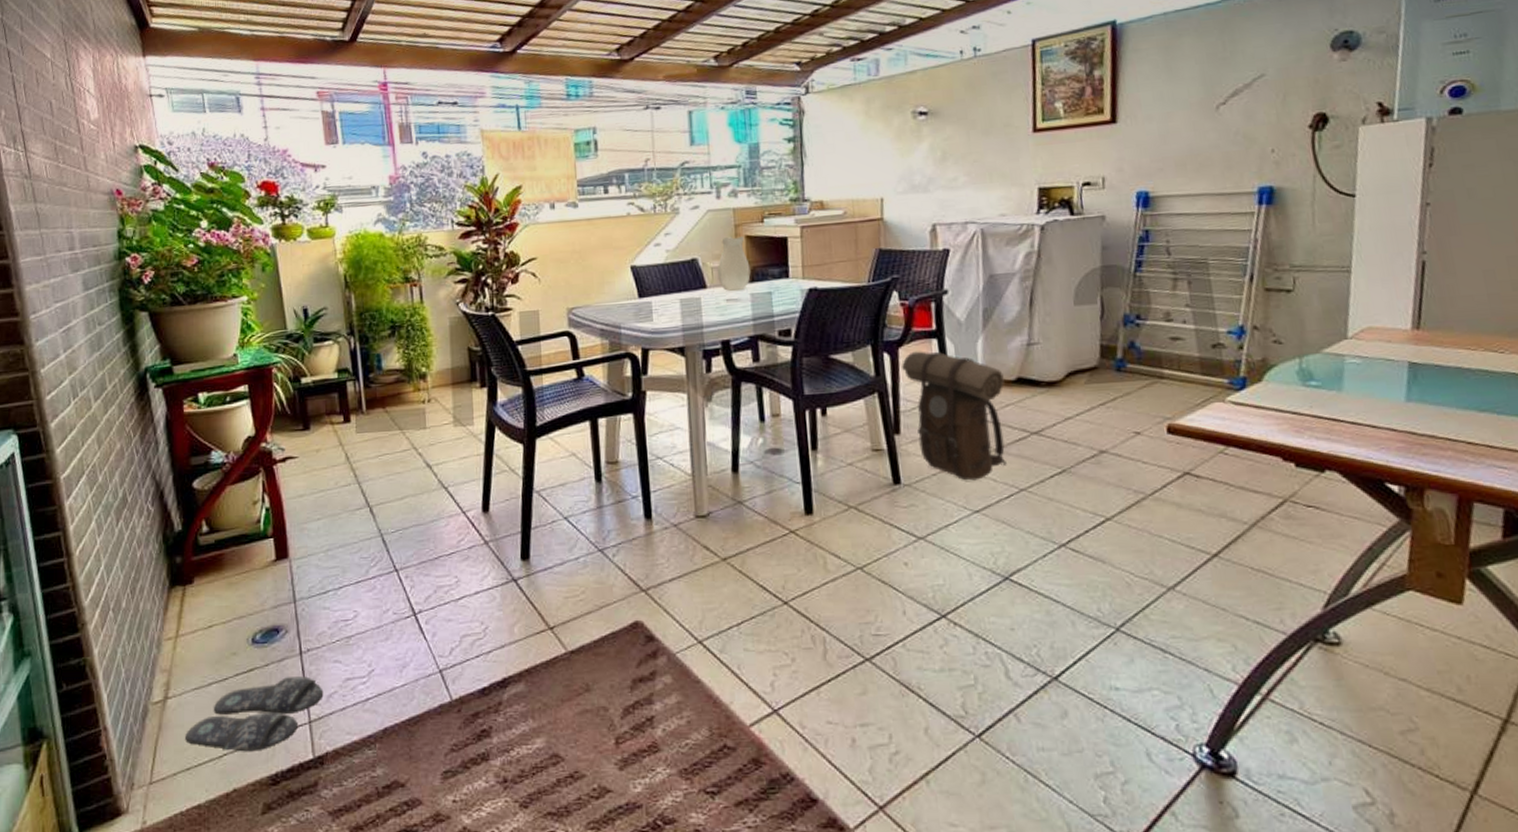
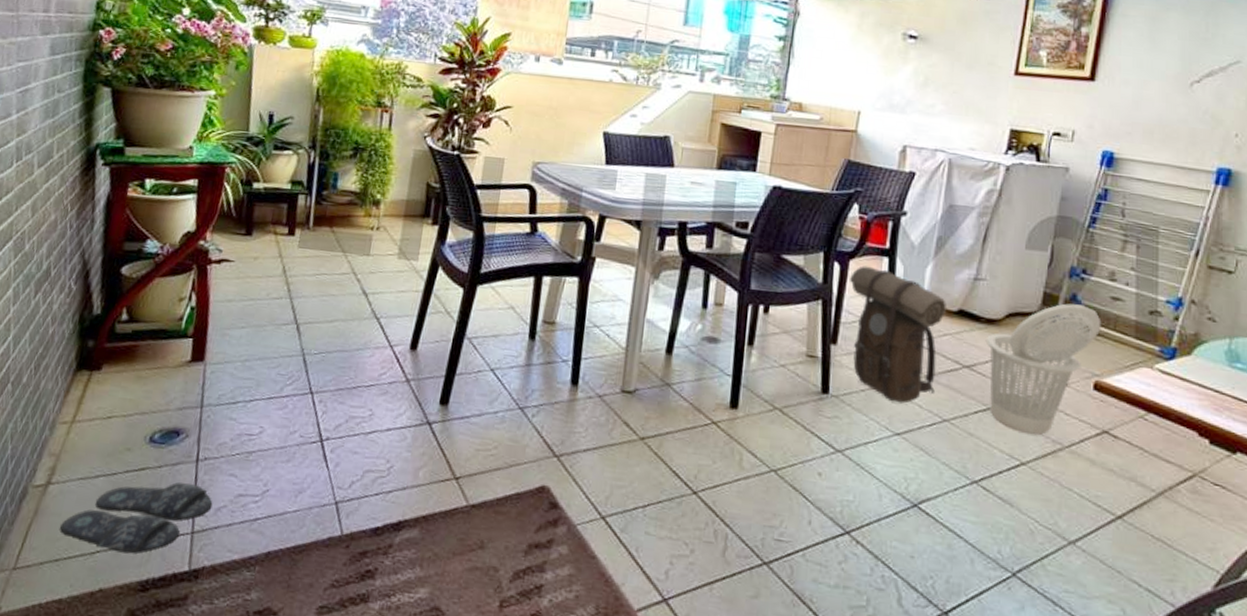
pitcher: present [717,236,751,291] -> none [686,120,720,175]
laundry basket: none [1049,351,1165,488] -> present [985,303,1102,435]

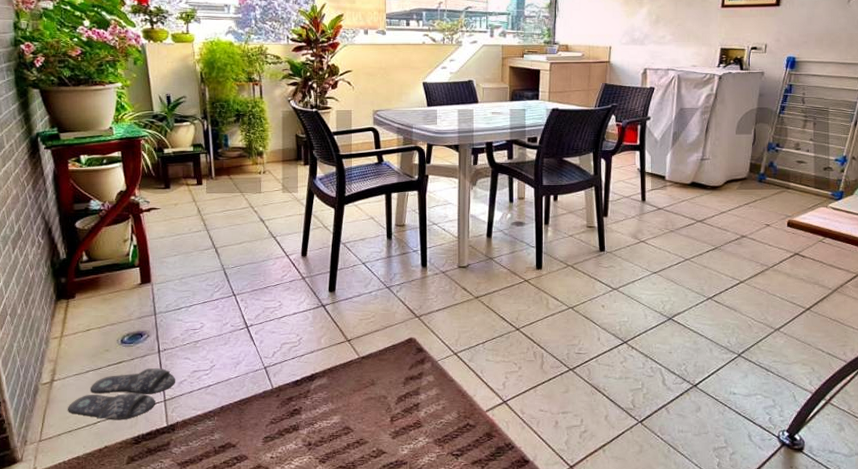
backpack: present [850,265,946,404] -> none [613,159,683,252]
laundry basket: present [985,303,1102,435] -> none [711,169,791,261]

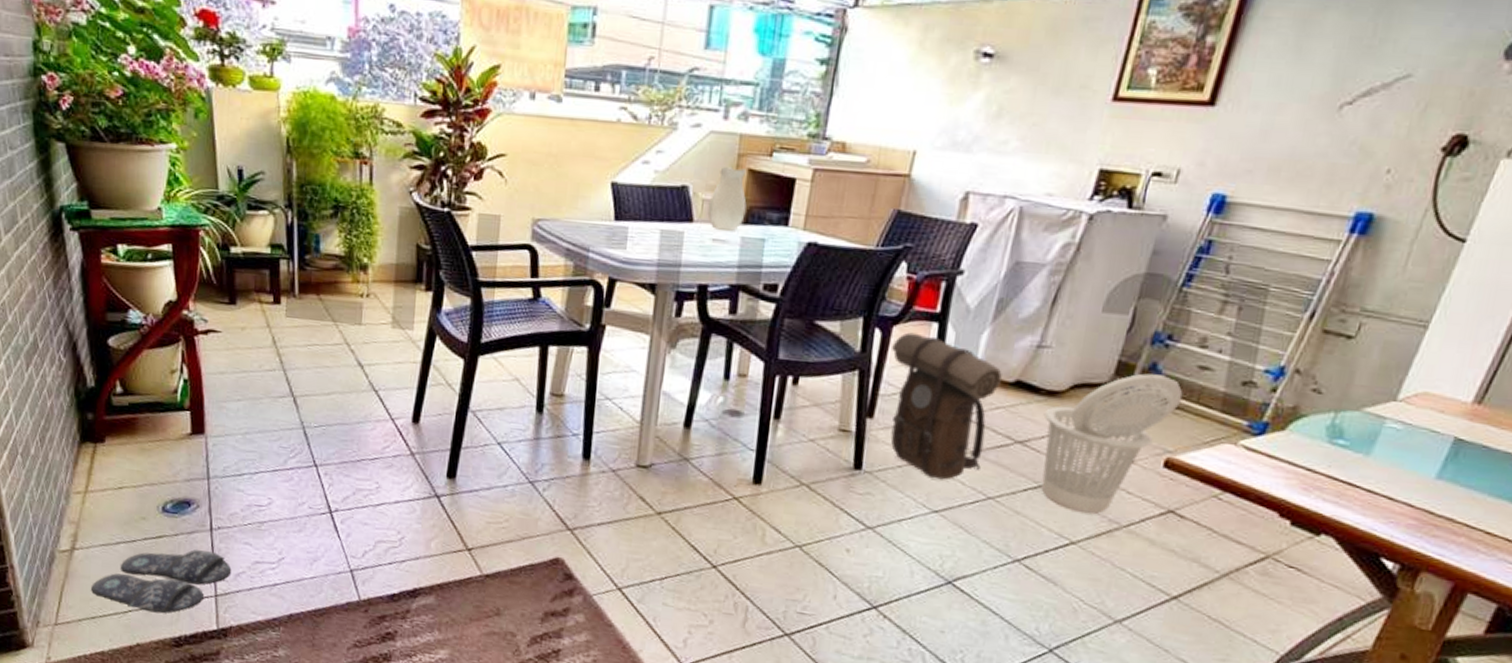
pitcher: none [487,66,511,106] -> present [707,166,747,231]
backpack: none [613,159,683,252] -> present [890,332,1002,480]
laundry basket: none [711,169,791,261] -> present [1041,373,1183,514]

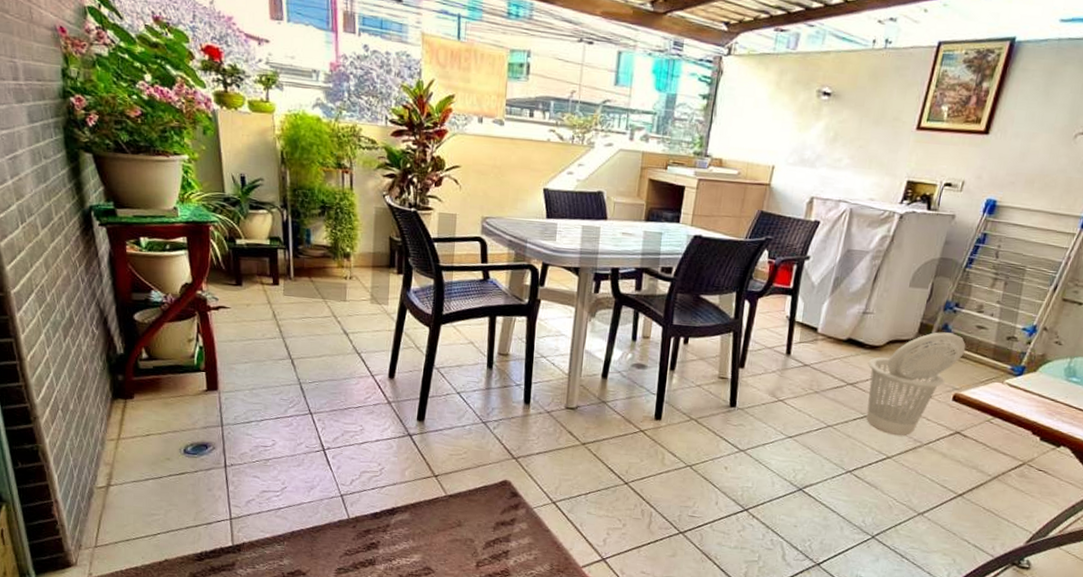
slippers: present [91,549,232,613] -> none [125,483,243,535]
pitcher: present [707,166,747,231] -> none [618,176,648,227]
backpack: present [890,332,1002,480] -> none [757,303,838,414]

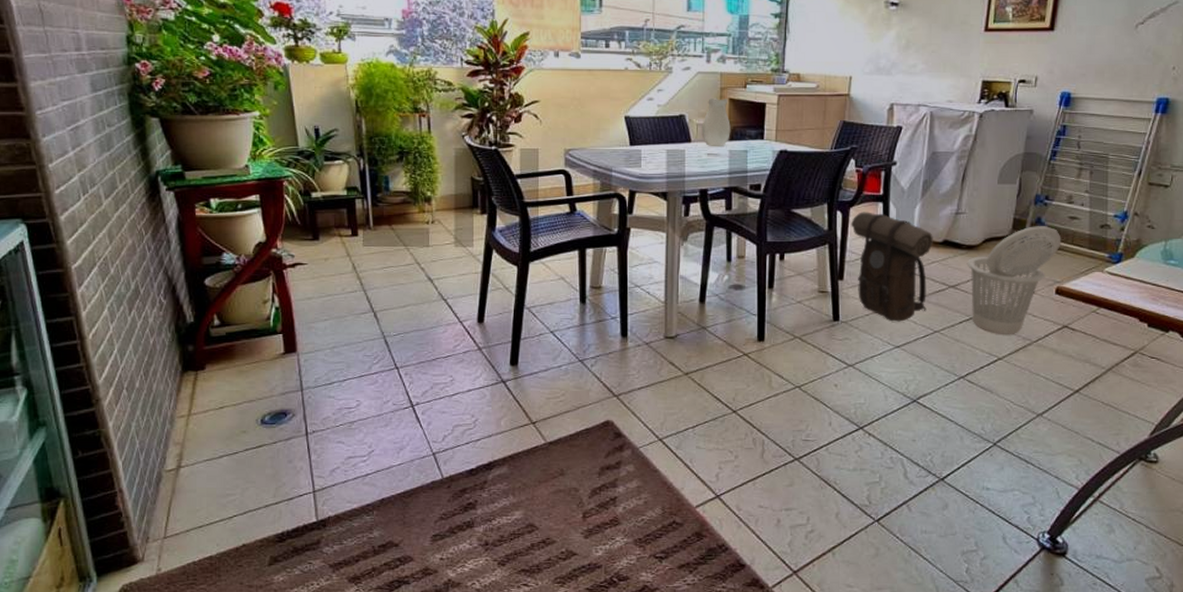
pitcher: none [618,176,648,227] -> present [701,97,731,146]
backpack: none [757,303,838,414] -> present [851,212,933,322]

